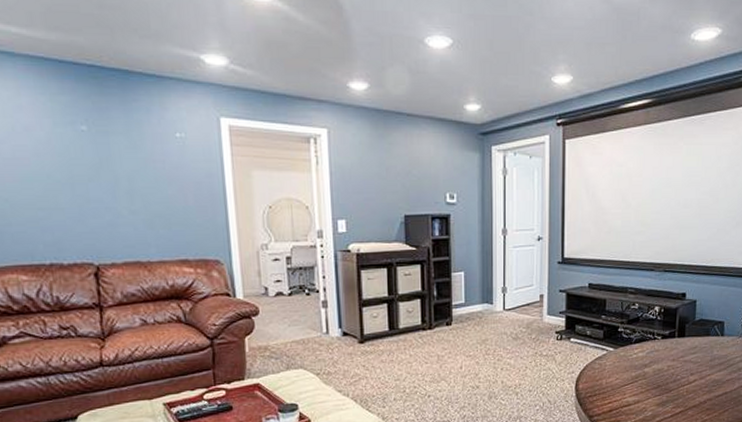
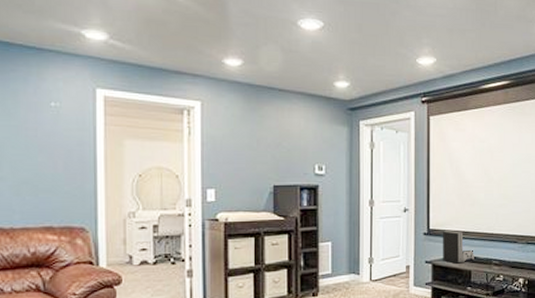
video game console: none [576,259,610,292] -> present [442,231,474,264]

